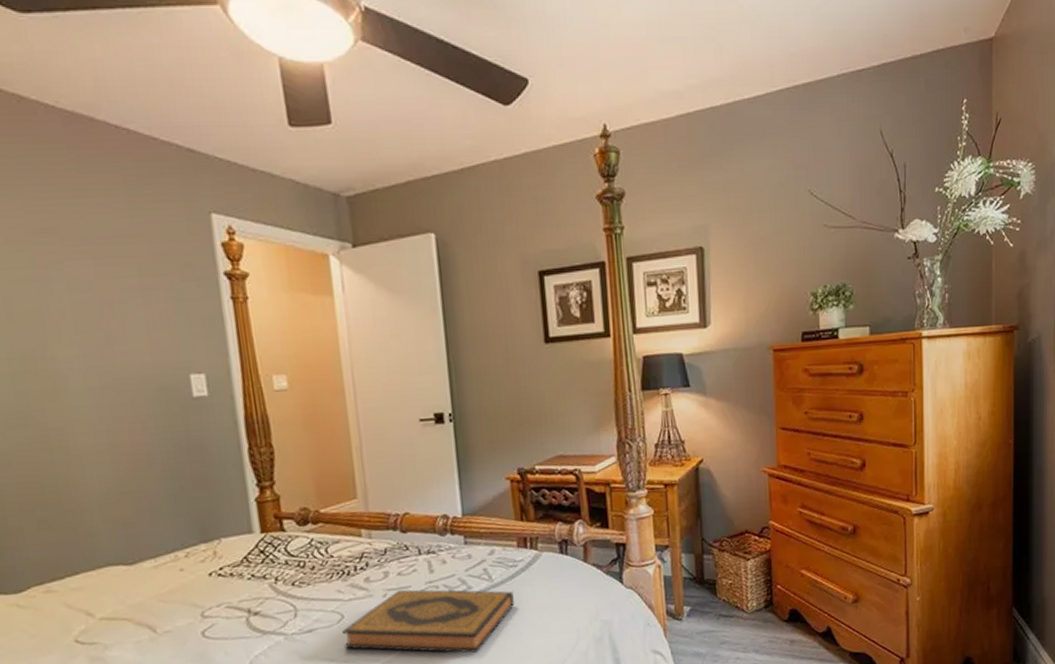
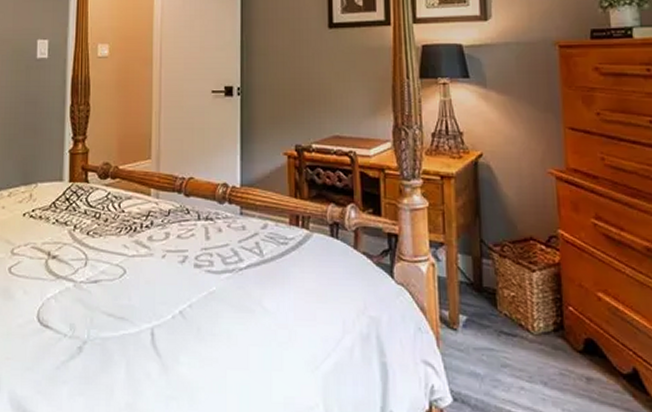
hardback book: present [341,589,514,654] -> none [122,252,282,331]

